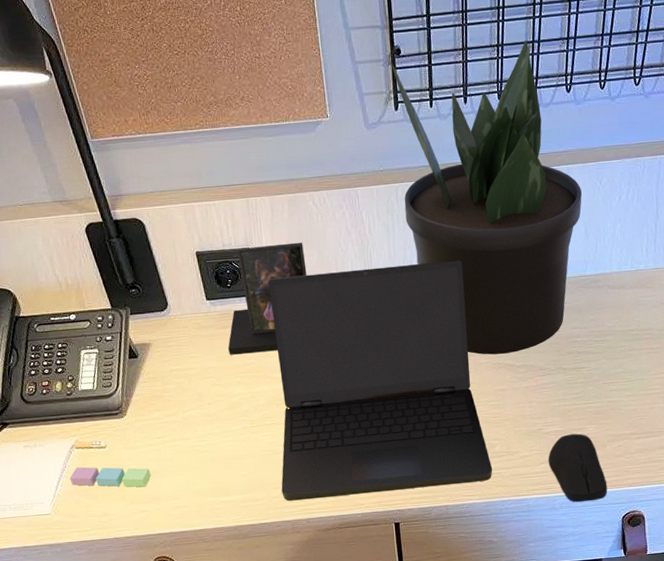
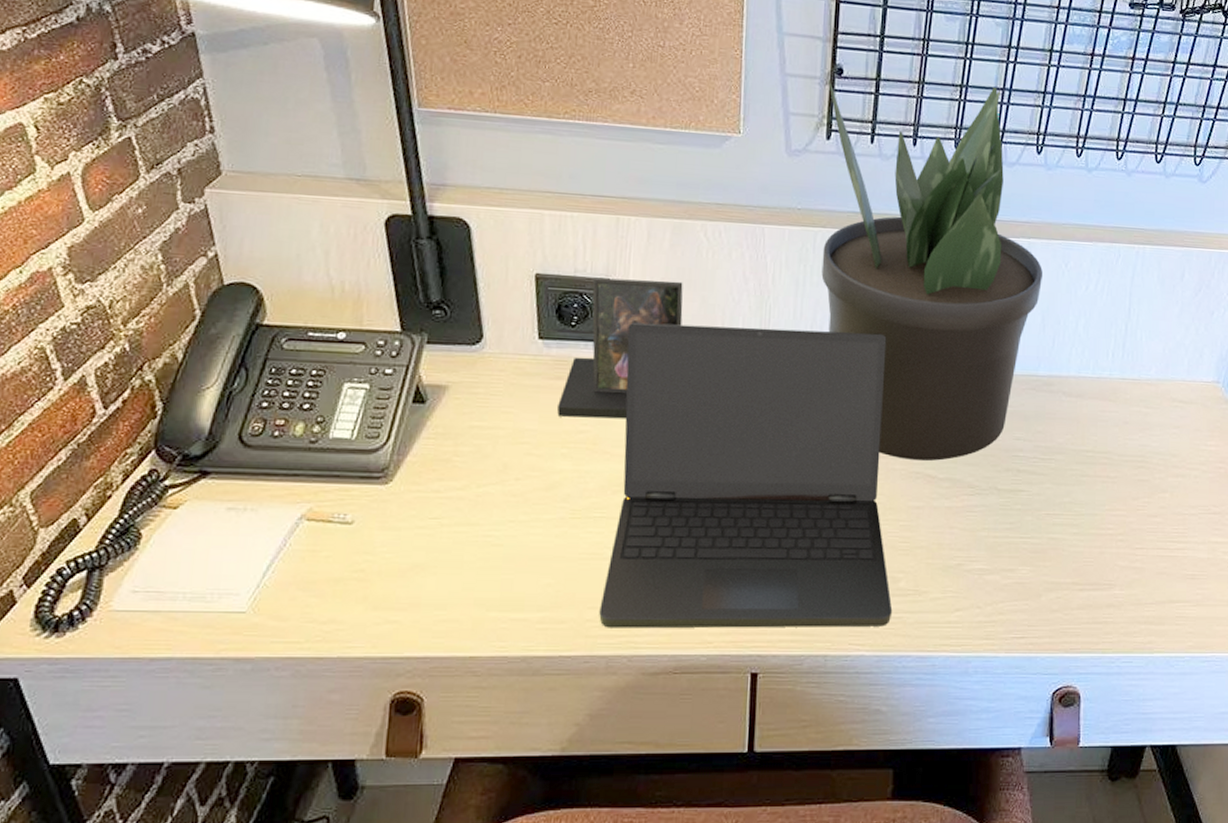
sticky notes: present [70,467,151,488] -> none [287,547,413,587]
computer mouse: present [548,433,608,503] -> none [965,575,1038,668]

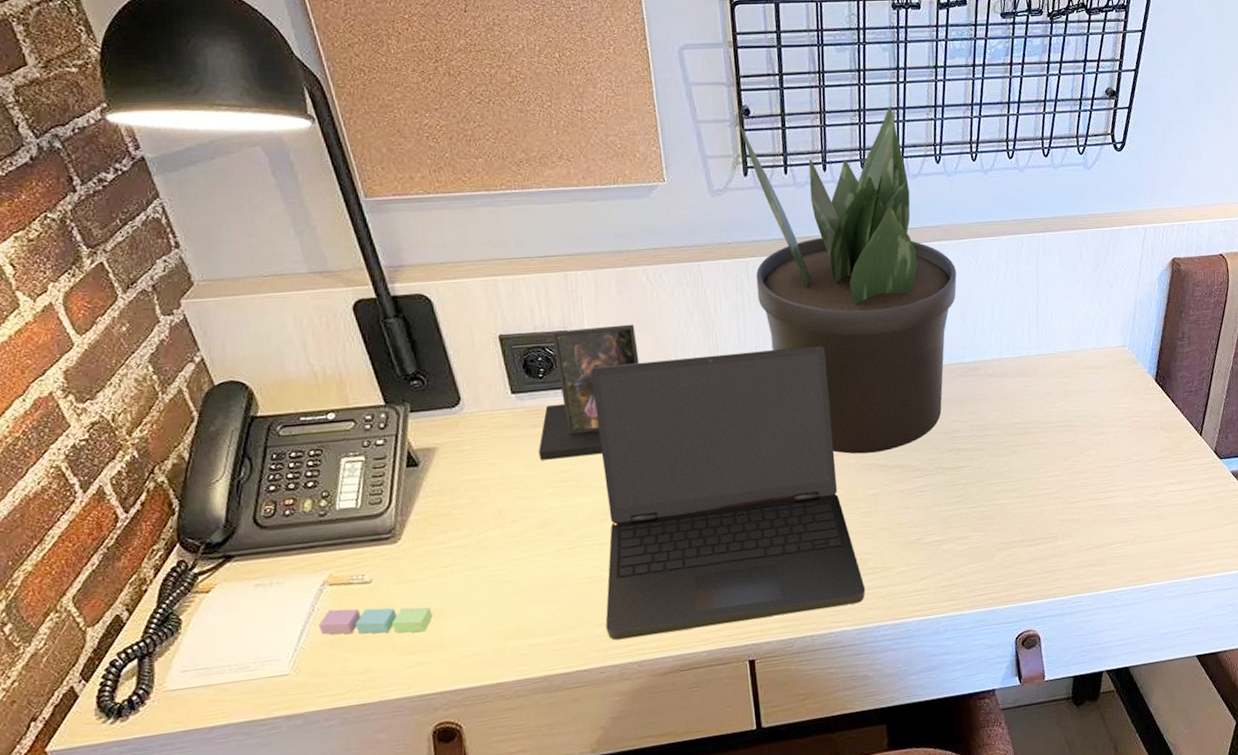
sticky notes: none [287,547,413,587] -> present [319,607,433,635]

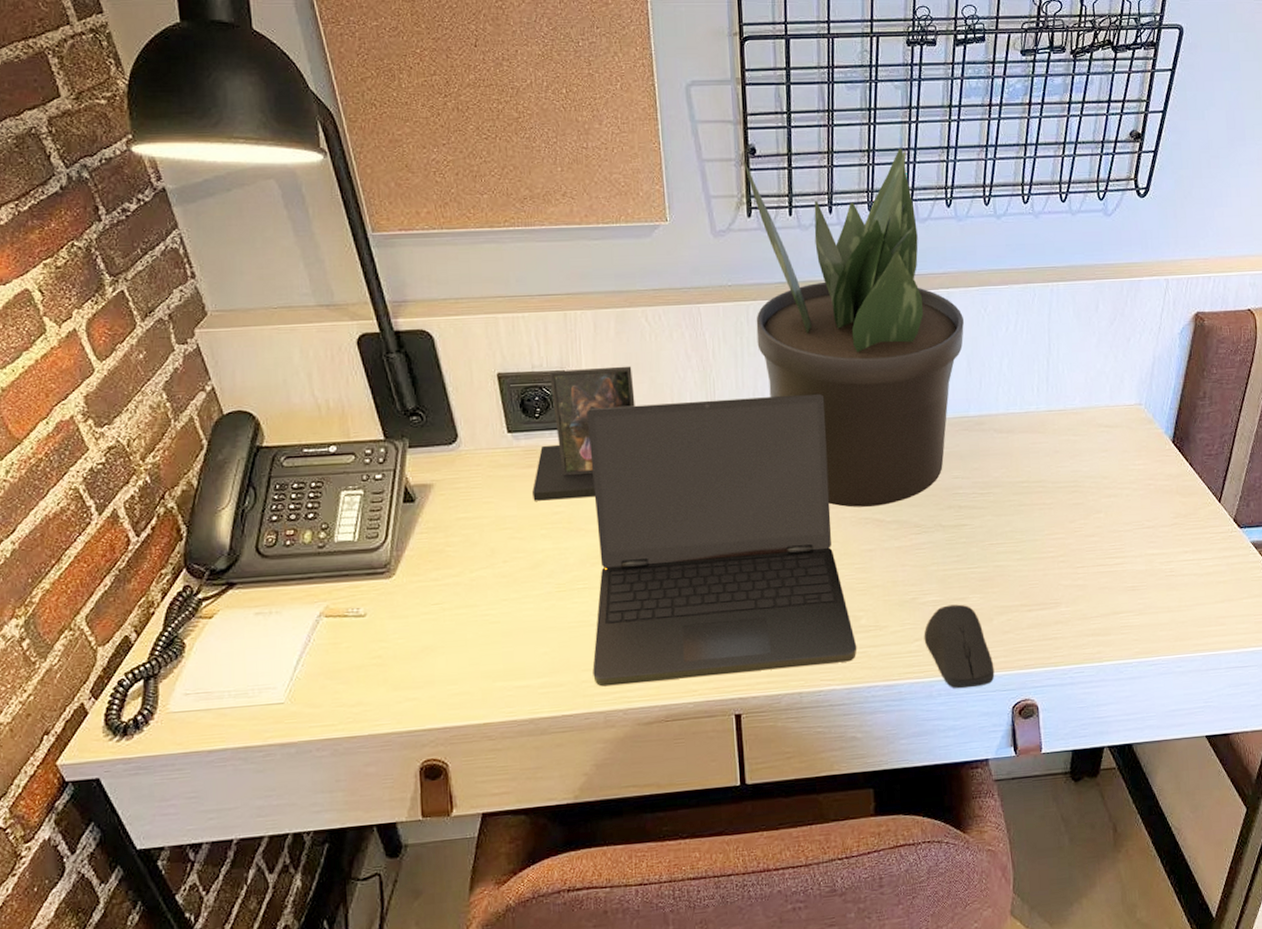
sticky notes: present [319,607,433,635] -> none [314,641,424,668]
computer mouse: none [929,542,998,624] -> present [924,604,995,689]

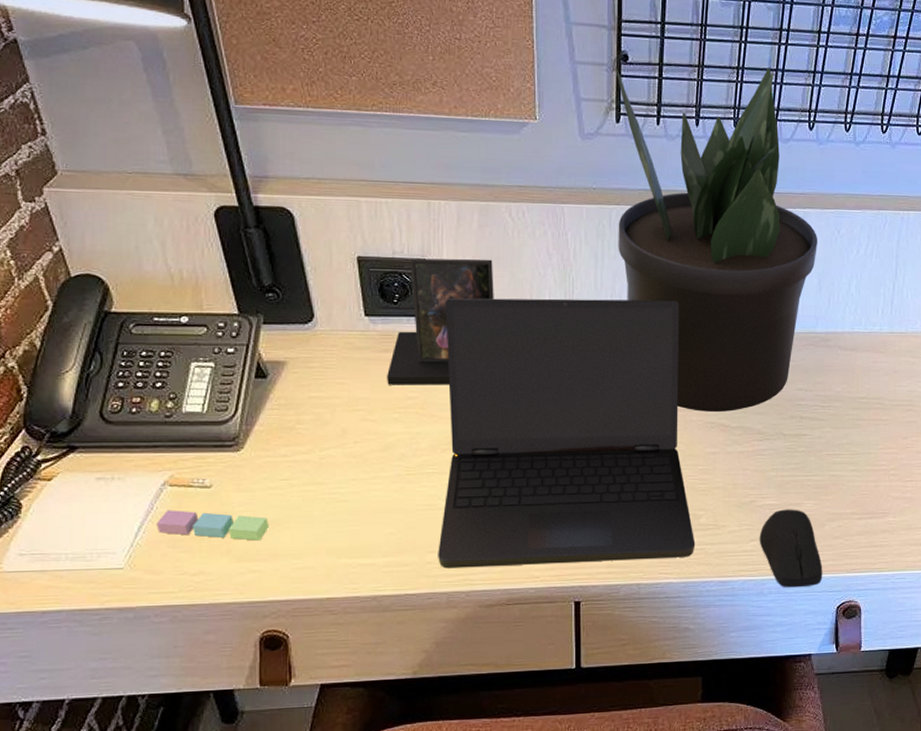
sticky notes: none [314,641,424,668] -> present [156,510,269,541]

